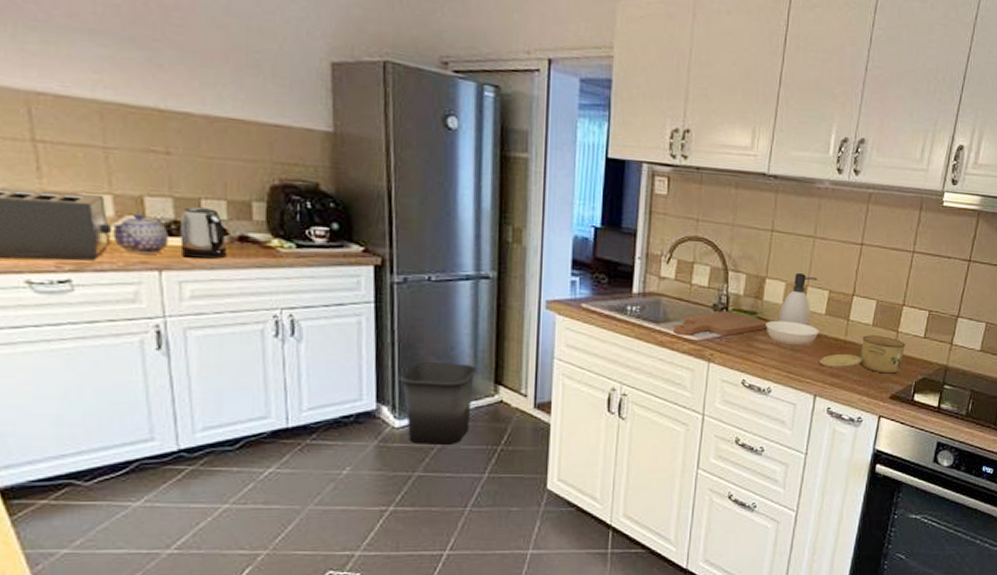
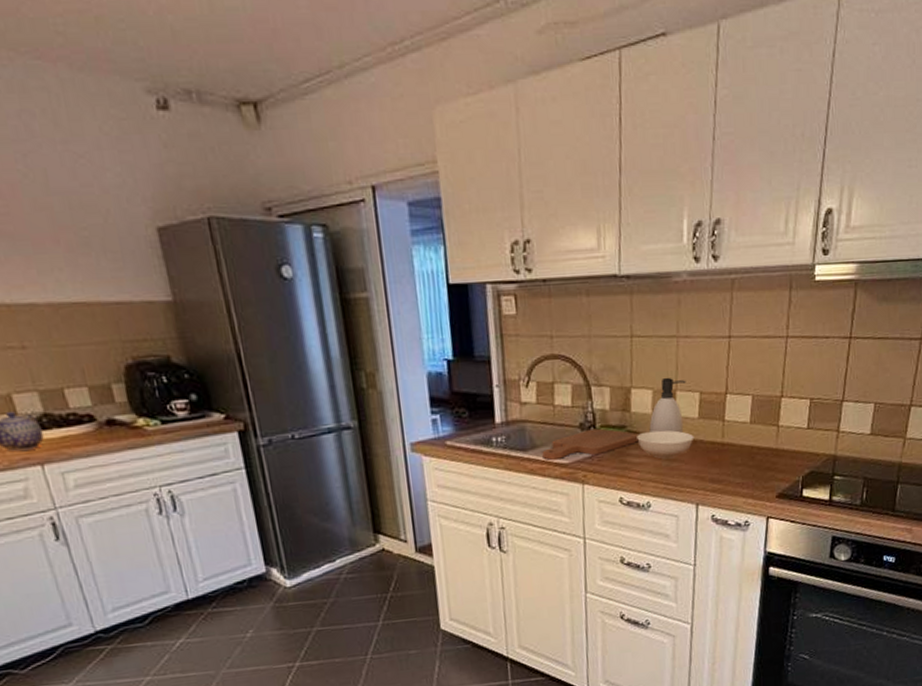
kettle: present [180,206,228,260] -> none [49,396,100,450]
waste bin: present [399,362,478,444] -> none [281,517,357,601]
cooking pot: present [818,335,905,374] -> none [696,432,788,473]

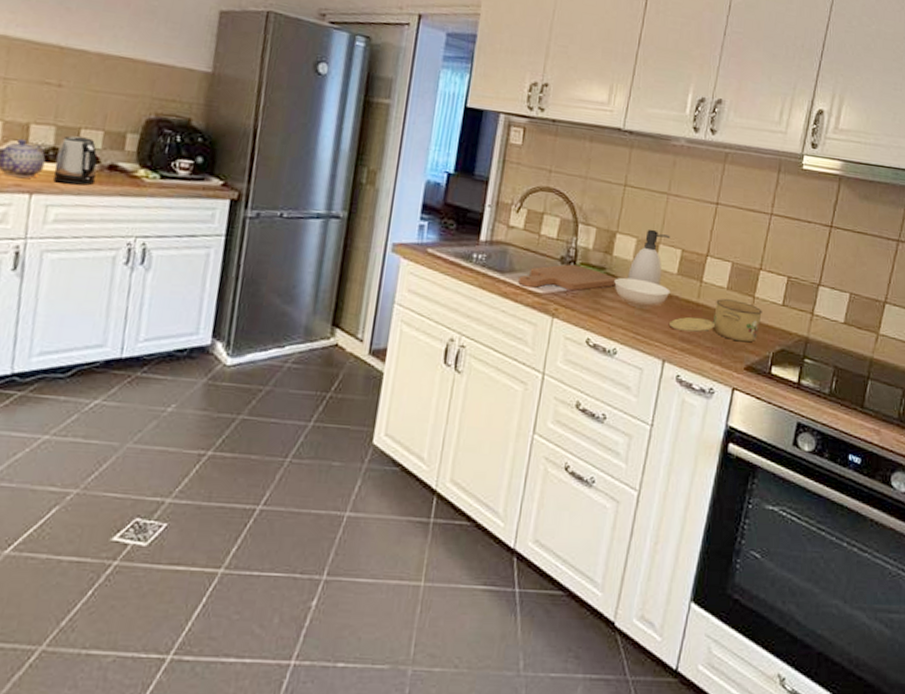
kettle: none [49,396,100,450] -> present [53,135,98,187]
cooking pot: none [696,432,788,473] -> present [668,299,762,343]

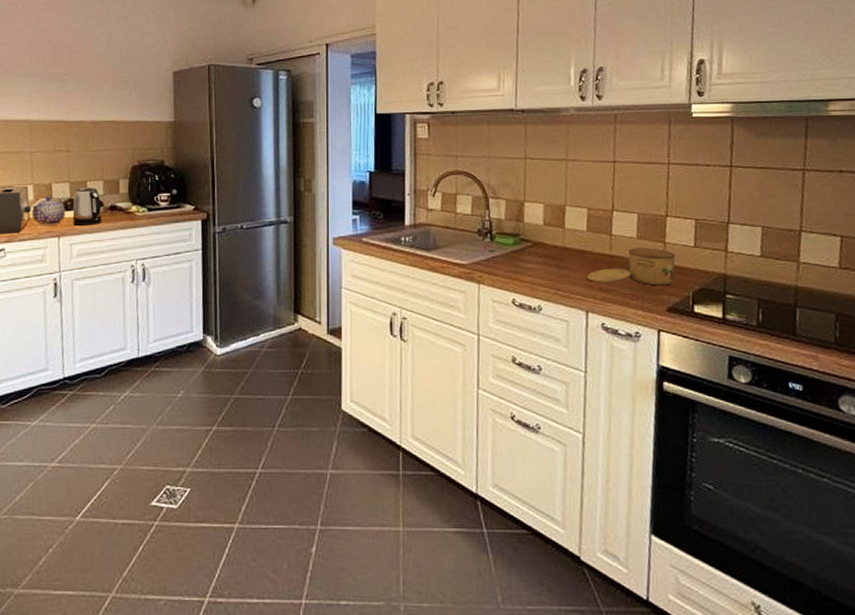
cutting board: present [518,264,616,291] -> none [443,235,531,260]
bowl: present [614,277,671,309] -> none [529,240,583,267]
soap dispenser: present [627,229,671,285] -> none [540,193,575,243]

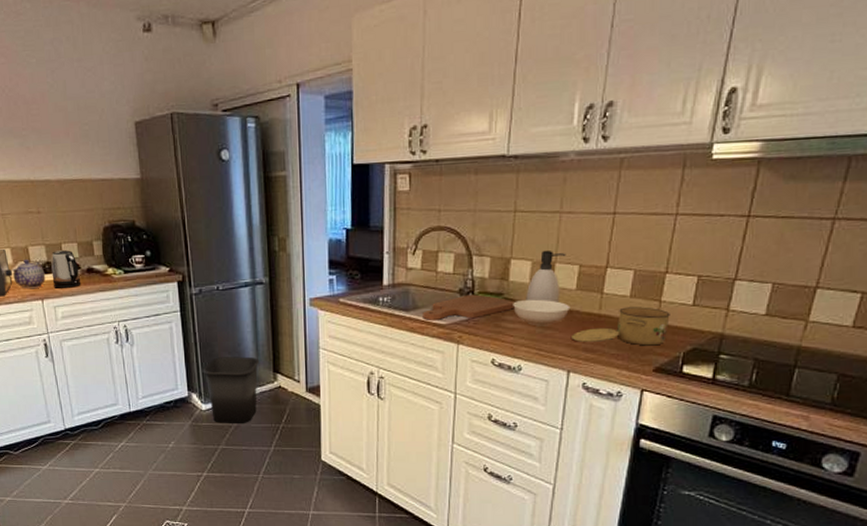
waste bin: none [220,297,280,369] -> present [202,356,260,423]
cutting board: none [443,235,531,260] -> present [423,294,514,320]
bowl: none [529,240,583,267] -> present [513,299,571,327]
soap dispenser: none [540,193,575,243] -> present [526,250,566,303]

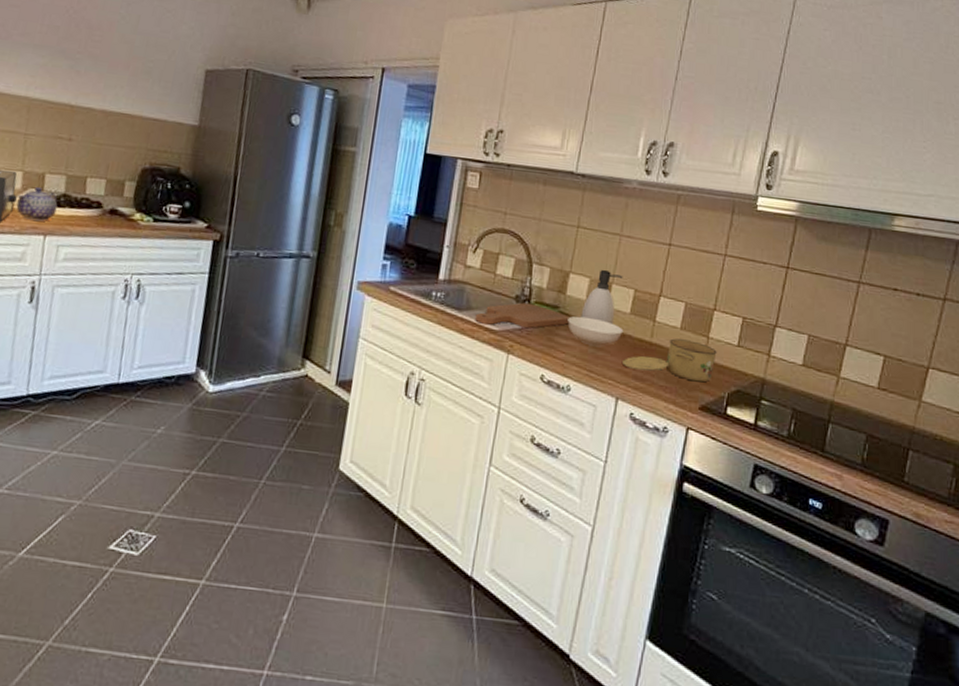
kettle: present [51,249,82,290] -> none [63,183,101,229]
waste bin: present [202,356,260,423] -> none [219,332,289,414]

